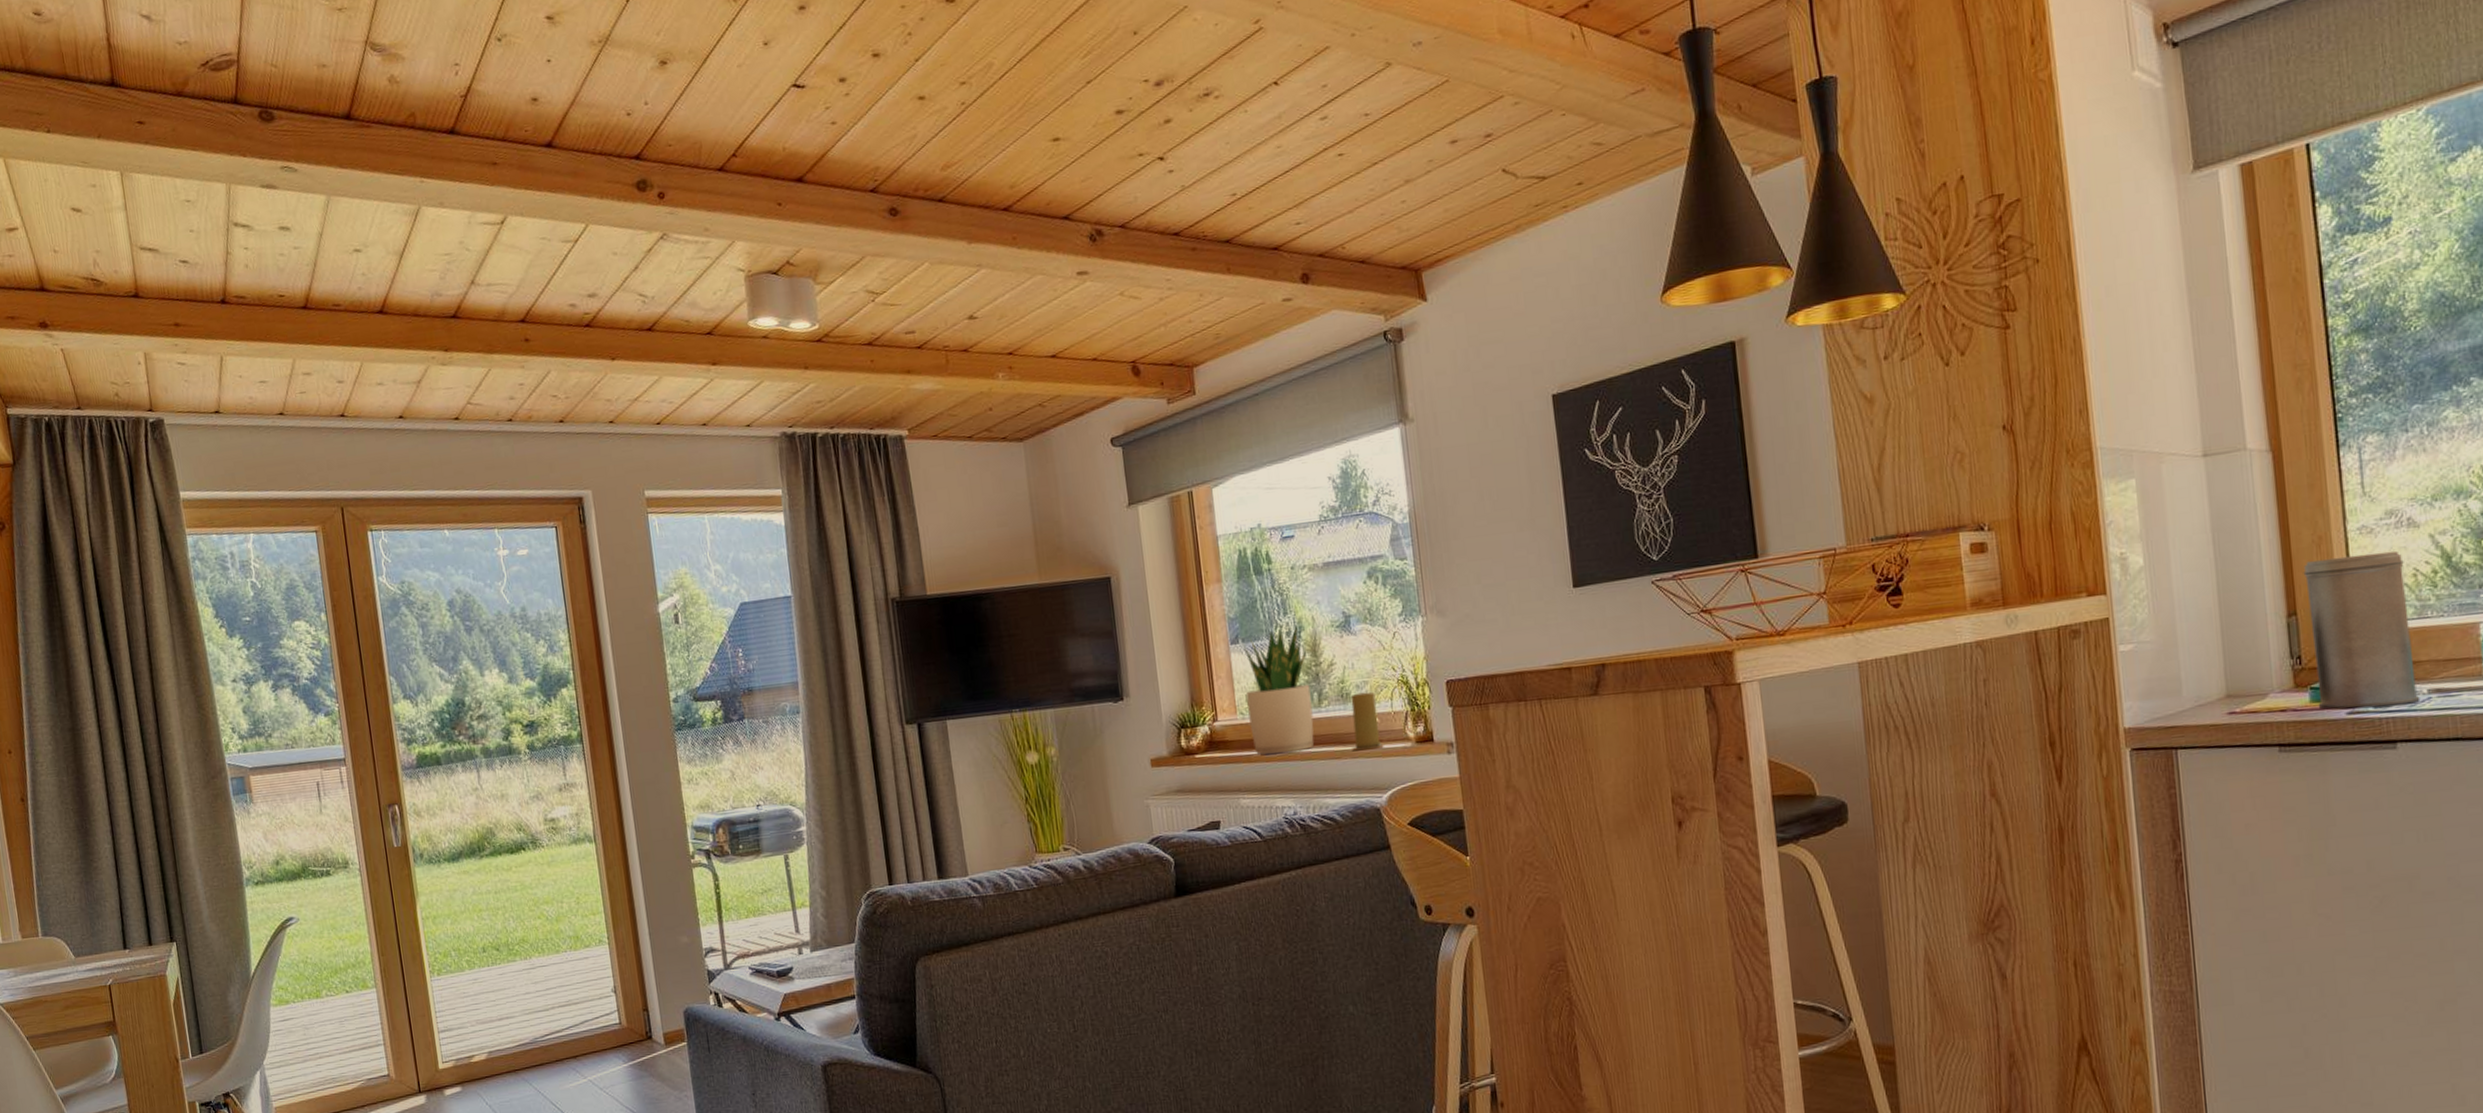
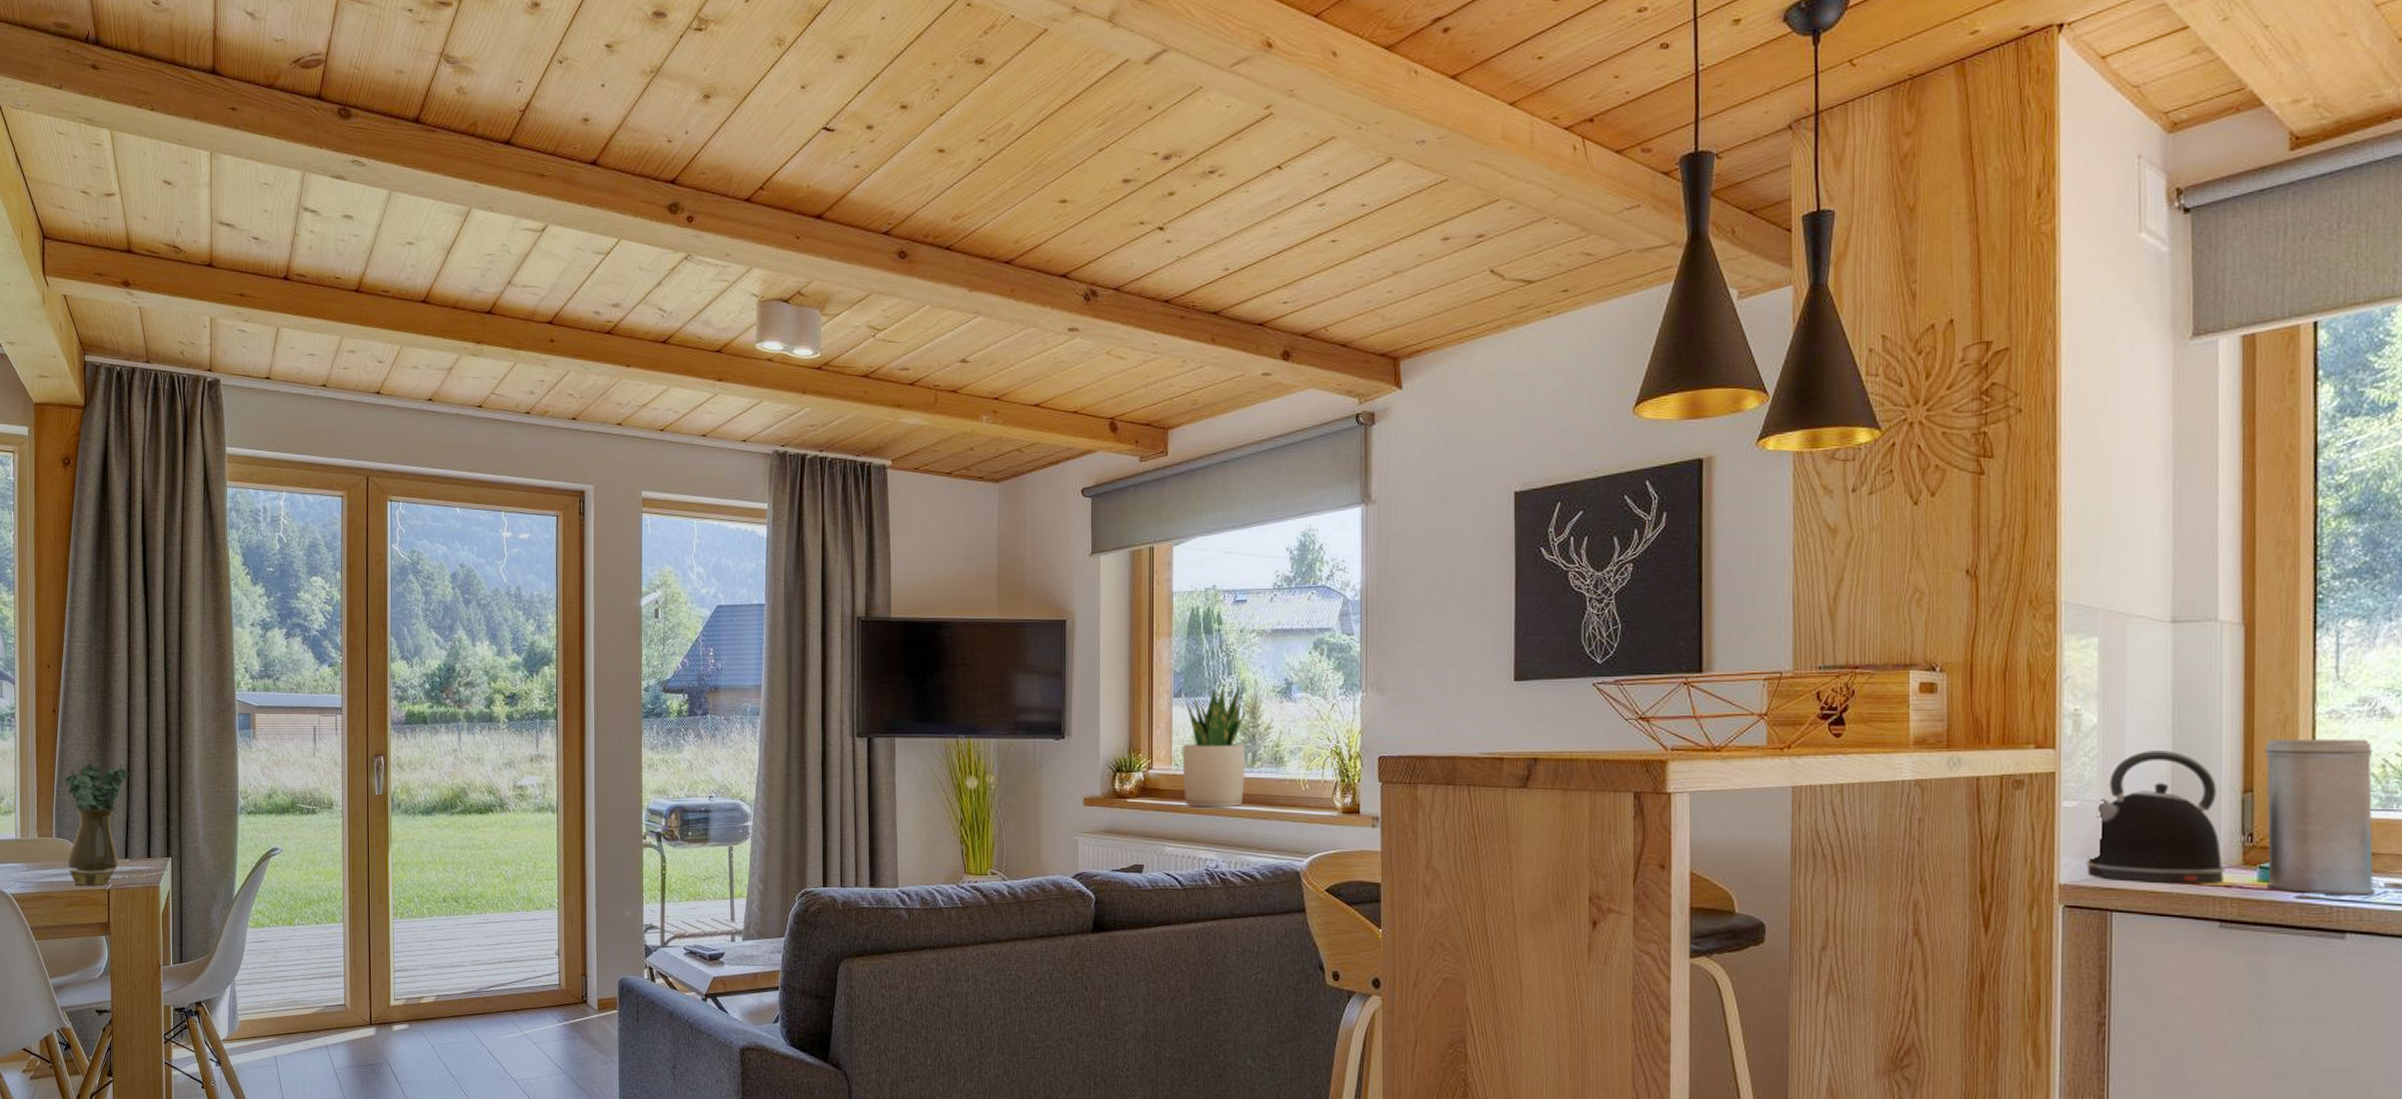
vase: none [44,846,117,986] -> present [65,758,129,886]
candle: present [1350,692,1384,751] -> none [1279,758,1311,814]
kettle: none [2146,583,2279,719] -> present [2084,751,2226,885]

